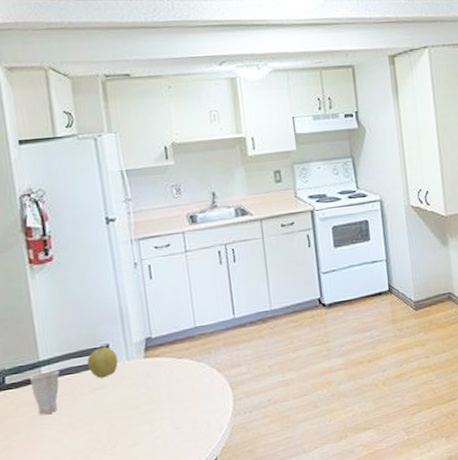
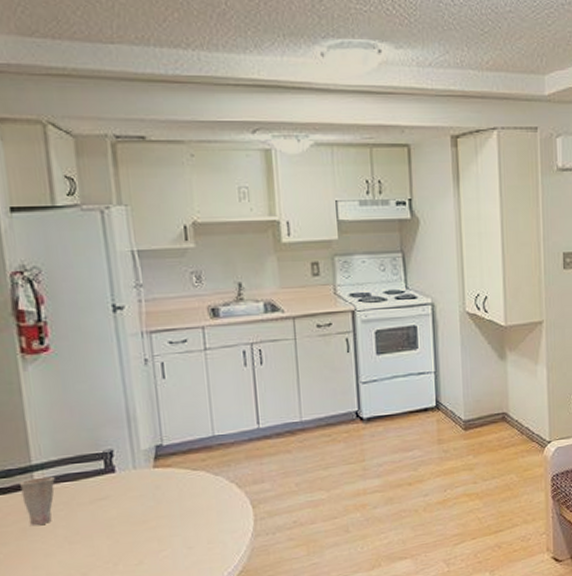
fruit: present [87,346,118,379] -> none [87,452,123,488]

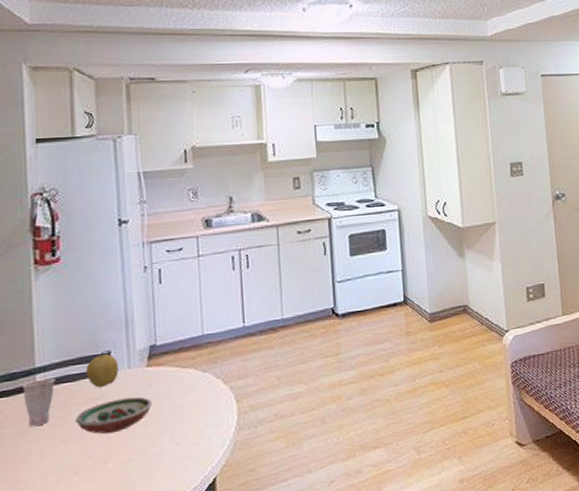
decorative bowl: none [79,498,162,536] -> present [75,396,152,434]
fruit: none [87,452,123,488] -> present [85,353,118,388]

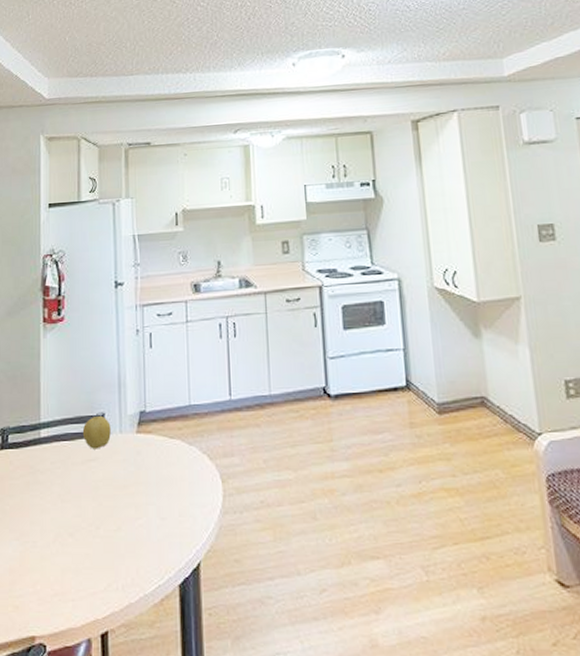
cup: present [21,378,55,426] -> none [29,434,57,480]
decorative bowl: present [75,396,152,434] -> none [72,463,141,498]

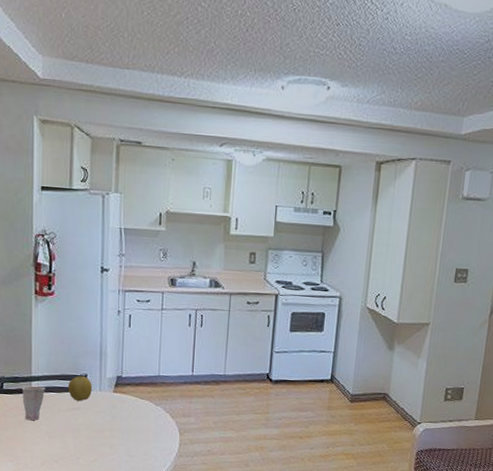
cup: none [29,434,57,480] -> present [21,385,45,420]

